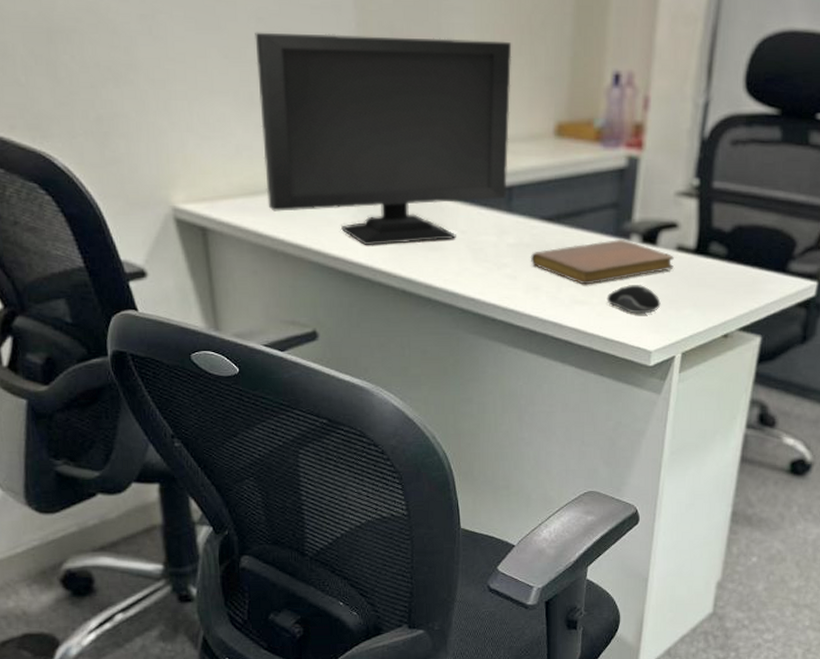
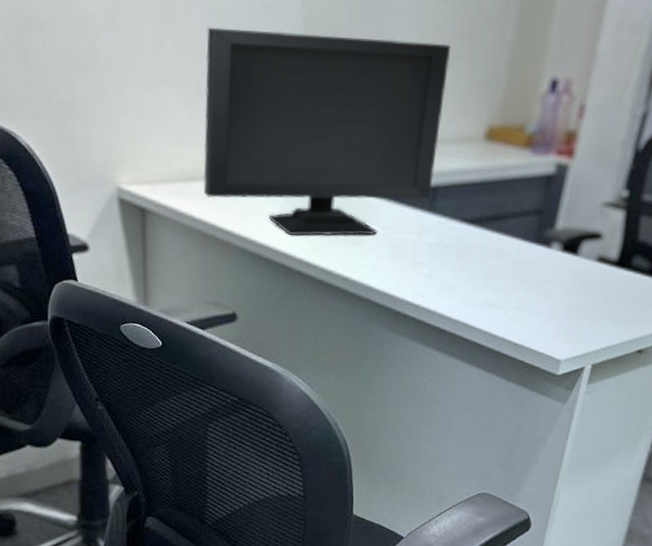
notebook: present [530,240,674,285] -> none [447,246,594,289]
computer mouse: present [607,285,661,314] -> none [520,292,576,323]

